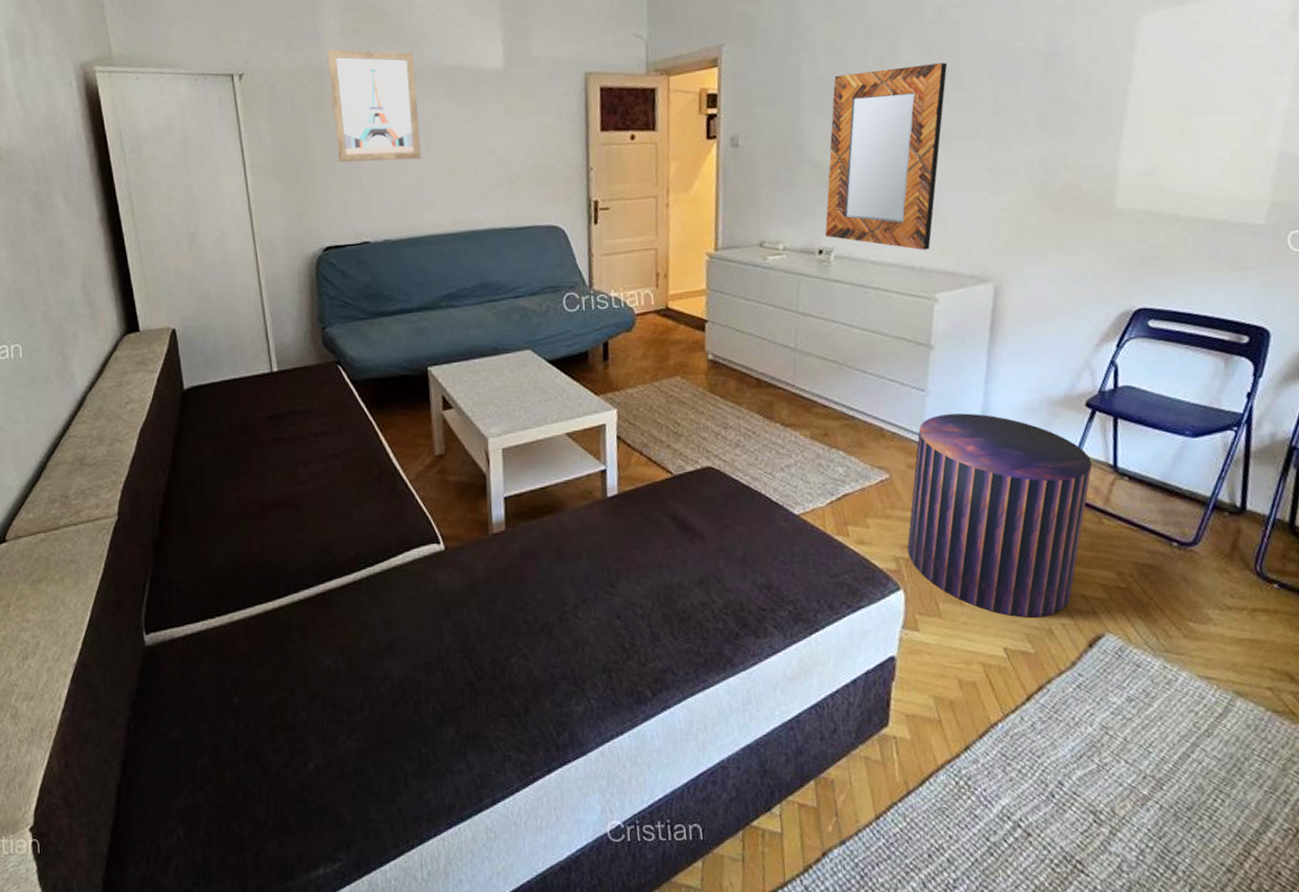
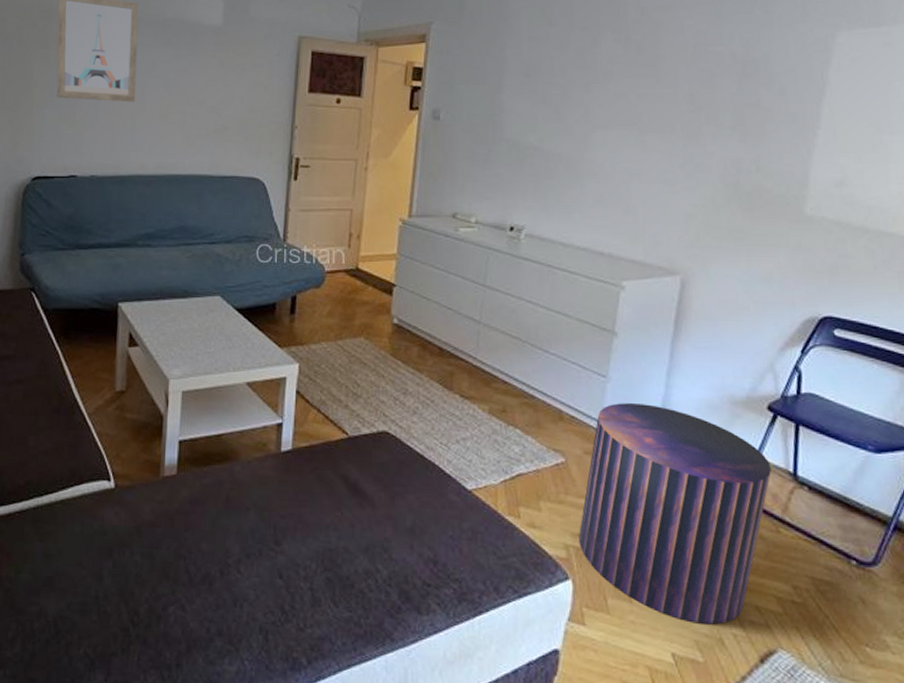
home mirror: present [825,62,948,250] -> none [517,59,647,237]

